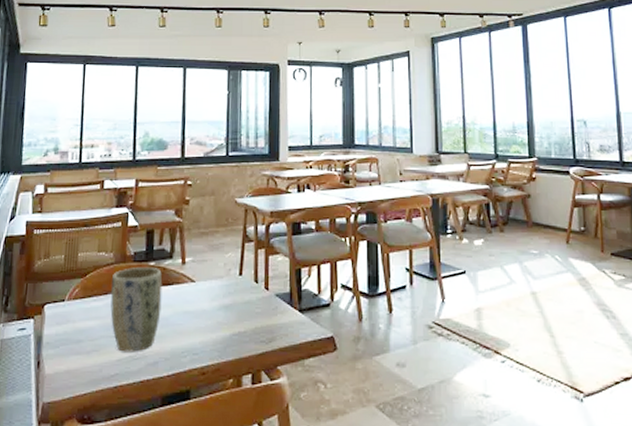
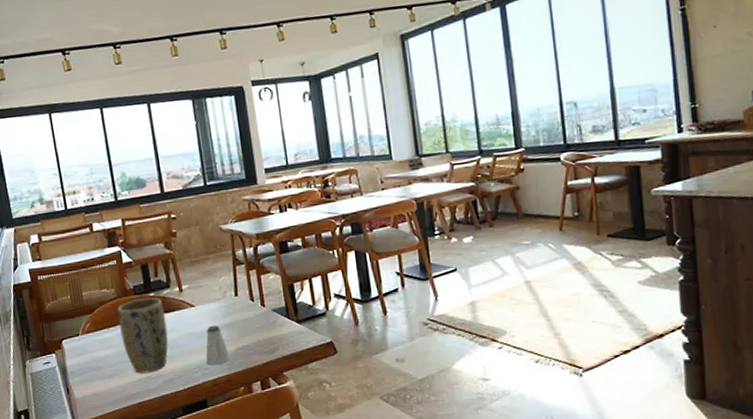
saltshaker: none [197,305,224,351] -> present [205,325,230,365]

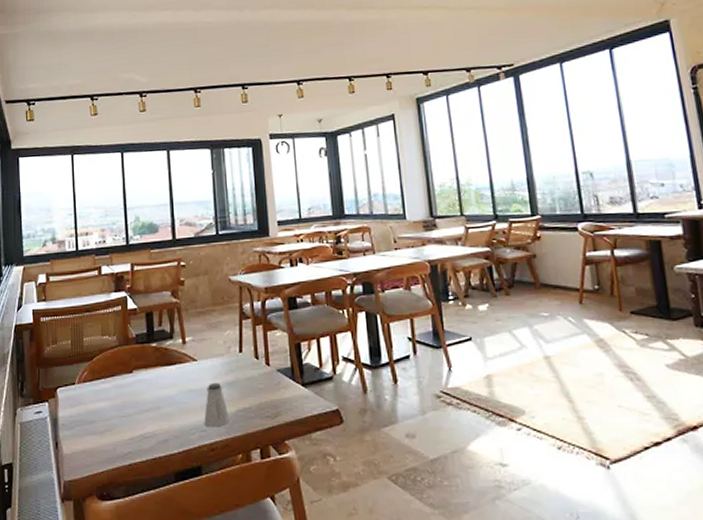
plant pot: present [117,297,169,374] -> none [117,348,167,431]

